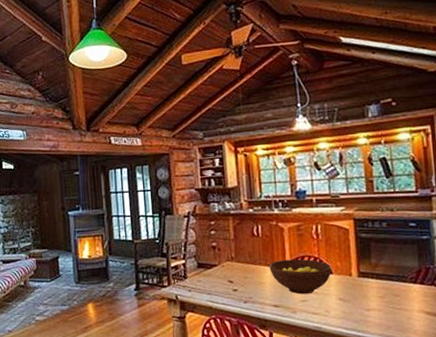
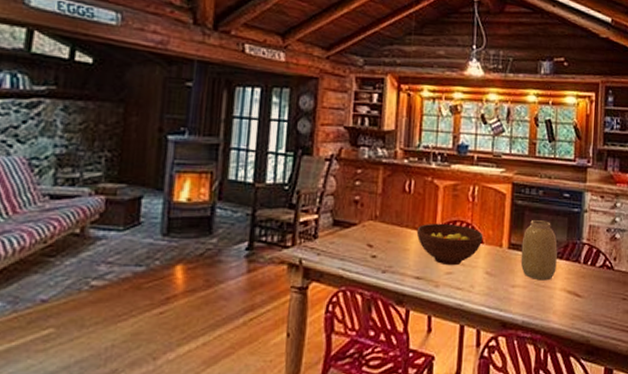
vase: none [371,249,411,304] -> present [520,220,558,281]

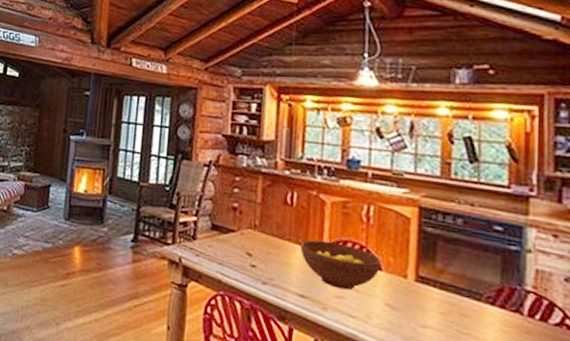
vase: present [520,220,558,281] -> none [433,252,487,329]

